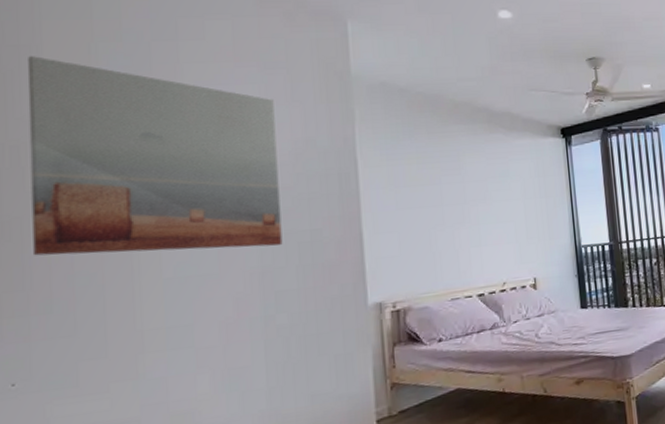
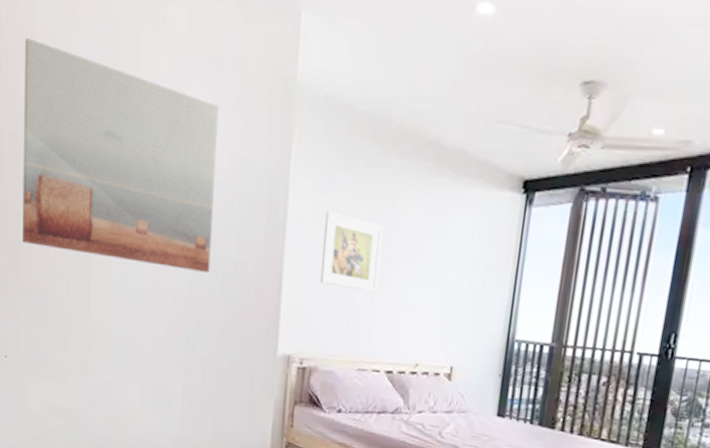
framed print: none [396,173,456,234] -> present [319,211,384,292]

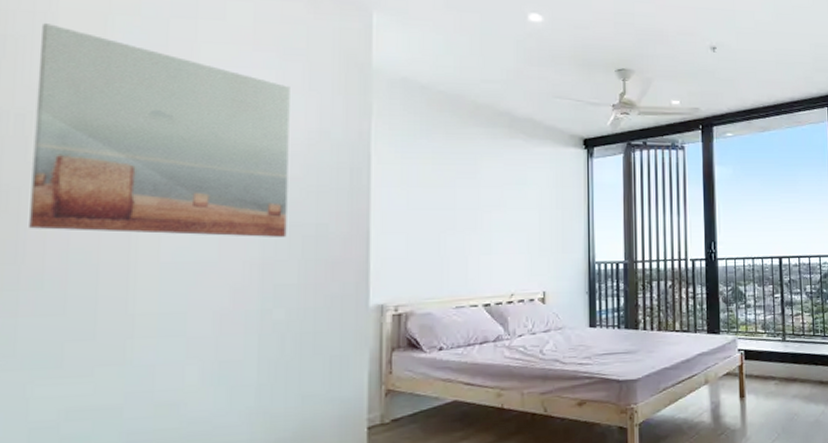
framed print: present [319,211,384,292] -> none [409,172,468,237]

